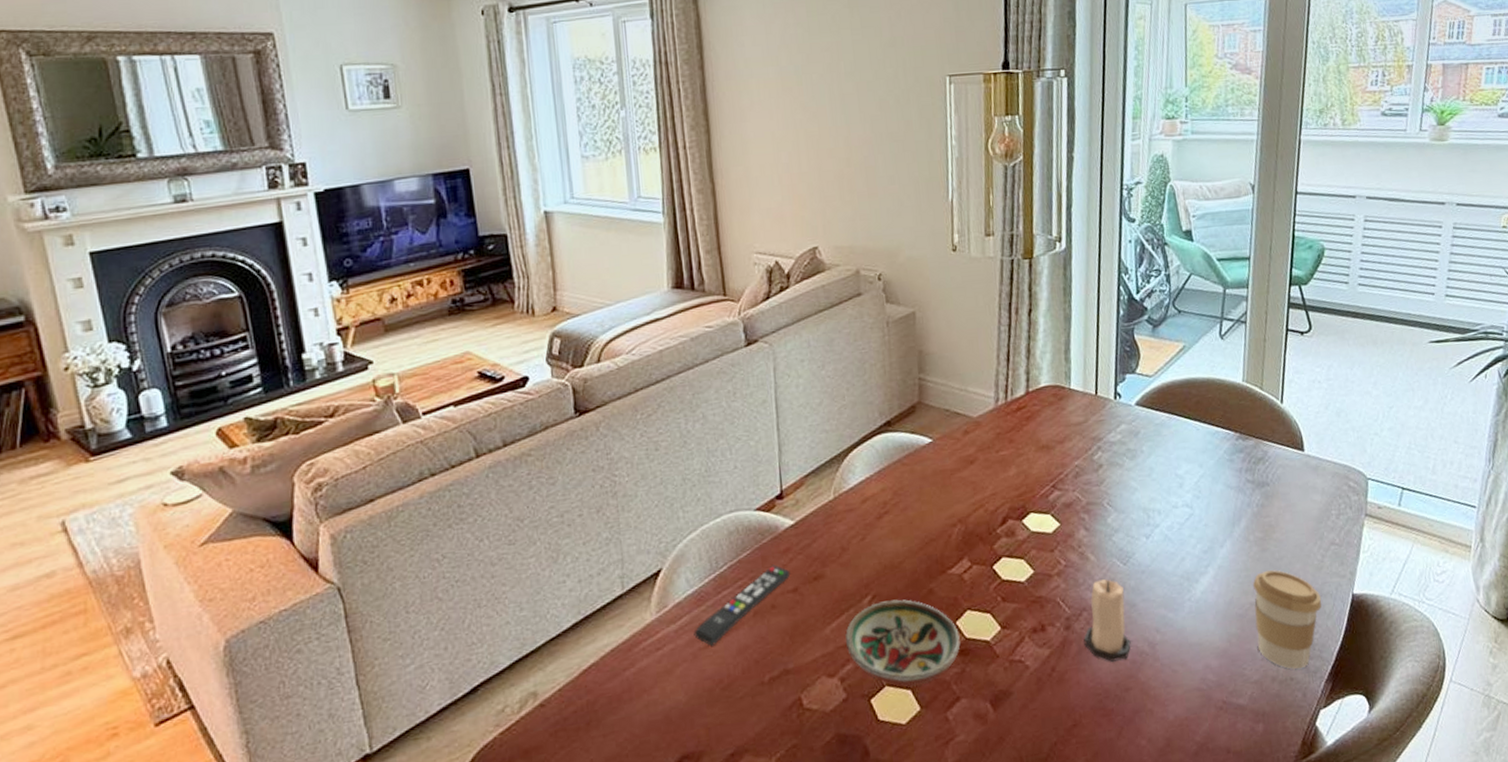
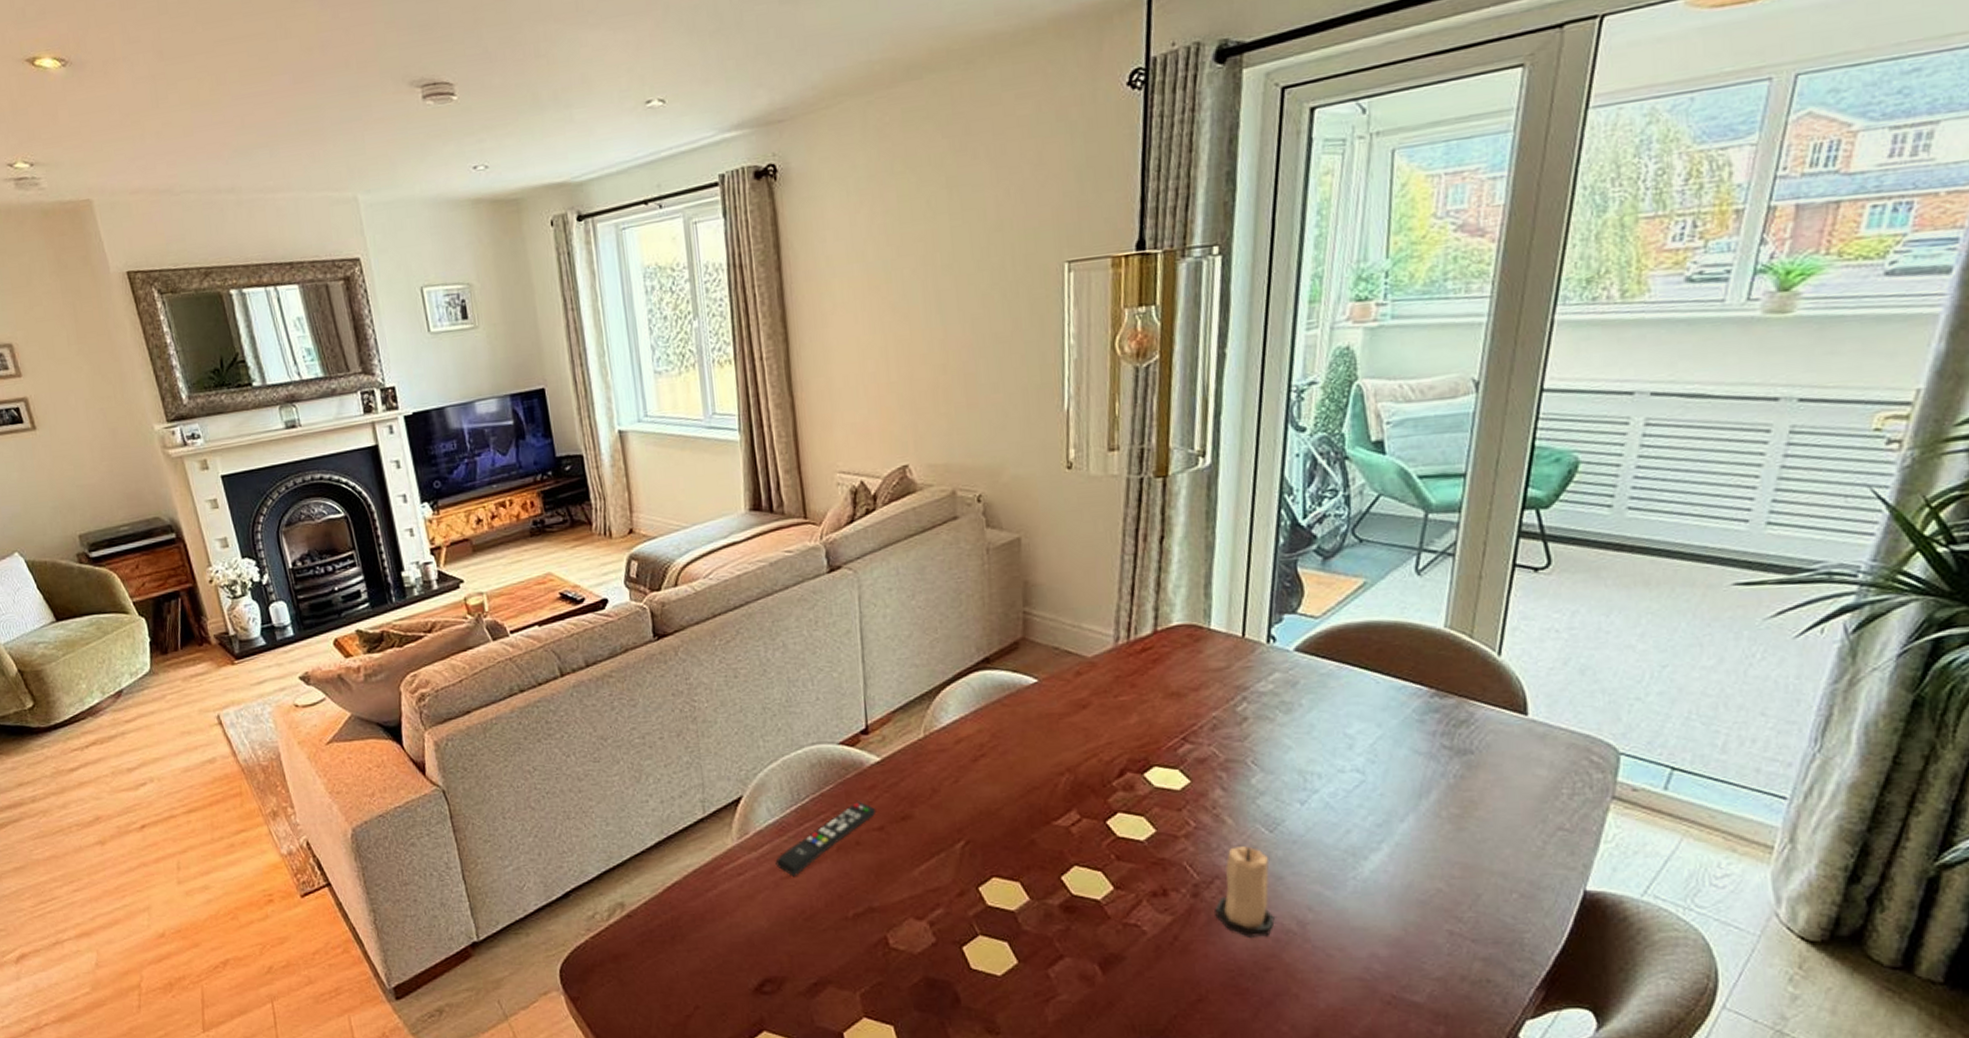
decorative bowl: present [845,599,961,687] -> none [935,847,1066,939]
coffee cup: present [1253,570,1322,669] -> none [1442,853,1539,971]

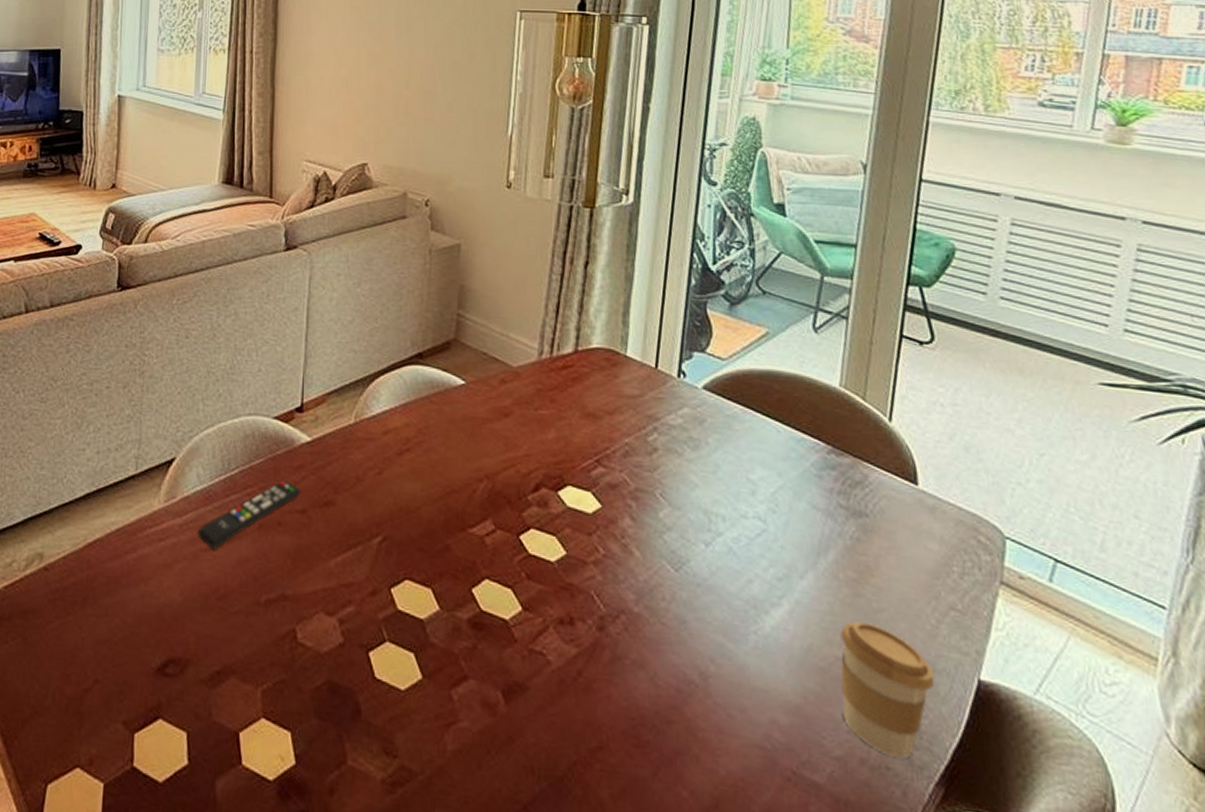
candle: present [1215,846,1275,937] -> none [619,581,677,685]
coffee cup: none [1442,853,1539,971] -> present [840,621,935,759]

